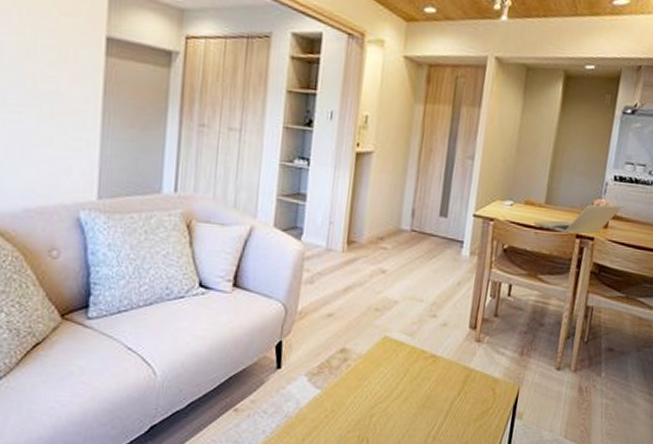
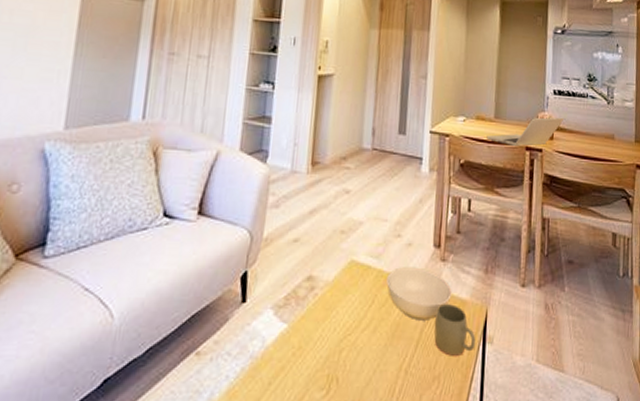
bowl: none [419,345,485,395] -> present [386,267,452,321]
mug: none [463,381,506,427] -> present [434,304,476,356]

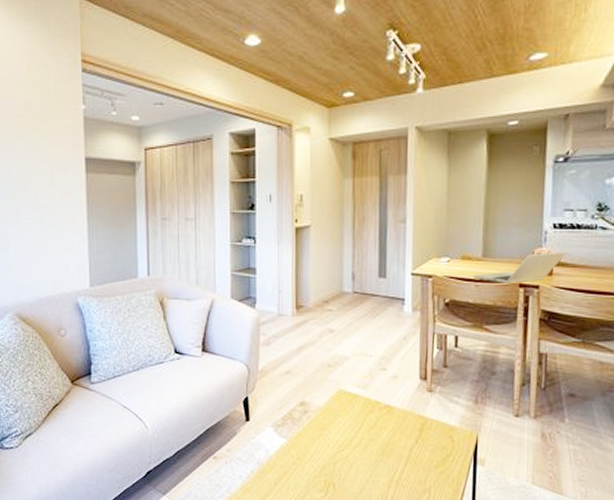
bowl: present [386,267,452,321] -> none [374,396,440,442]
mug: present [434,304,476,356] -> none [423,429,466,473]

